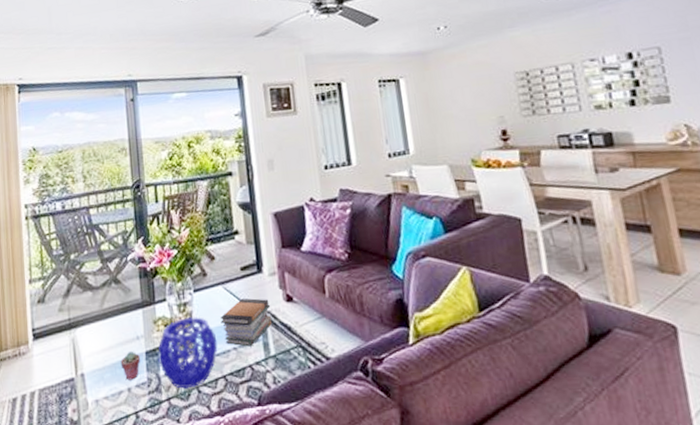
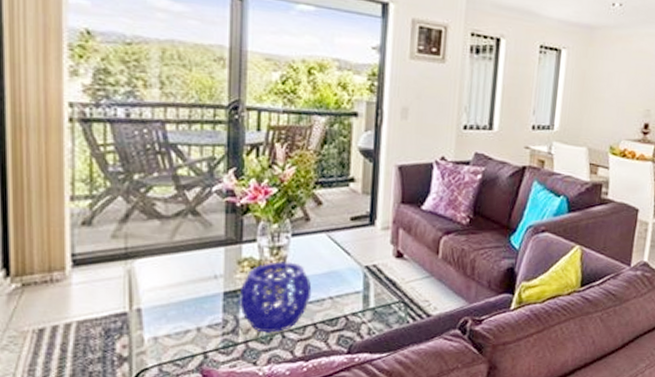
potted succulent: present [120,350,141,380] -> none [190,289,217,320]
book stack: present [220,298,272,347] -> none [319,250,378,298]

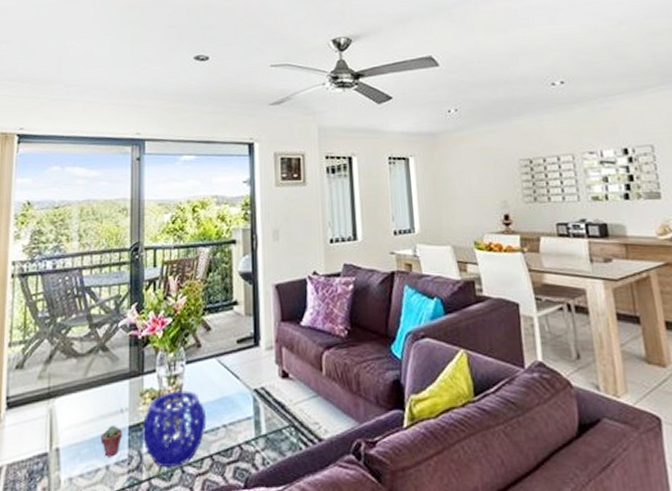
potted succulent: none [190,289,217,320] -> present [100,424,123,457]

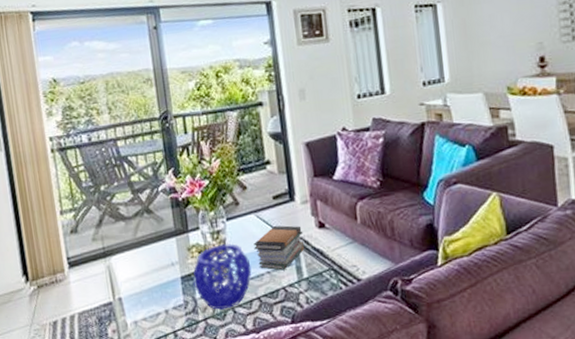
potted succulent: present [100,424,123,457] -> none [156,276,177,303]
book stack: none [212,373,265,425] -> present [253,225,304,271]

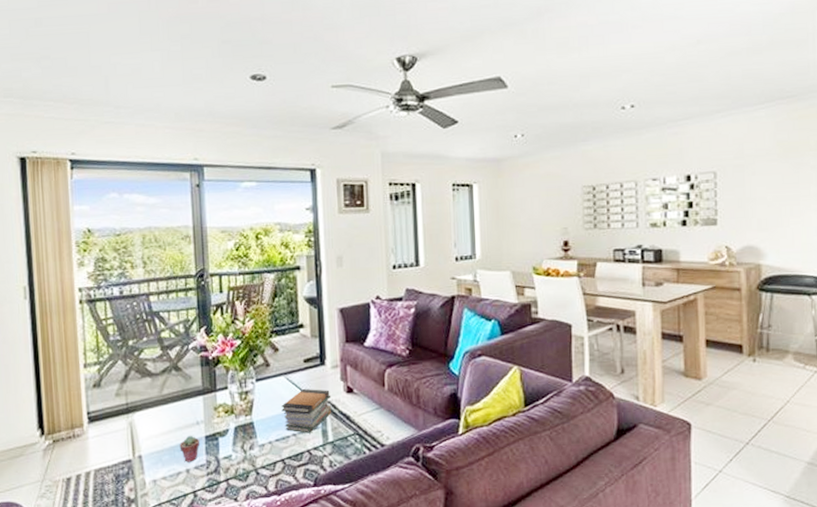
potted succulent: none [156,276,177,303] -> present [179,435,200,462]
decorative bowl: present [192,244,252,310] -> none [217,405,278,471]

